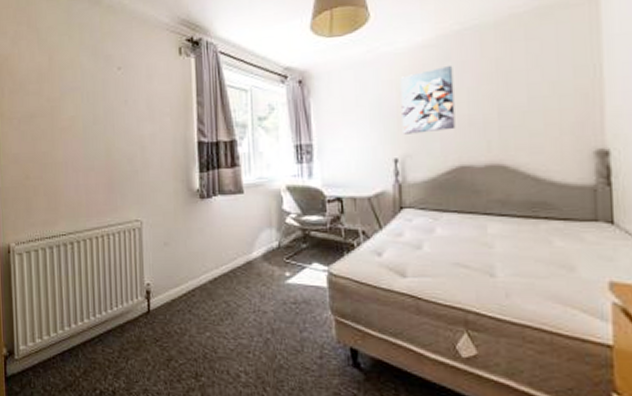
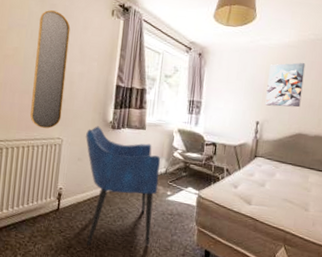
home mirror: none [95,63,137,210] -> present [30,10,71,129]
armchair: none [169,198,272,356] -> present [86,126,161,246]

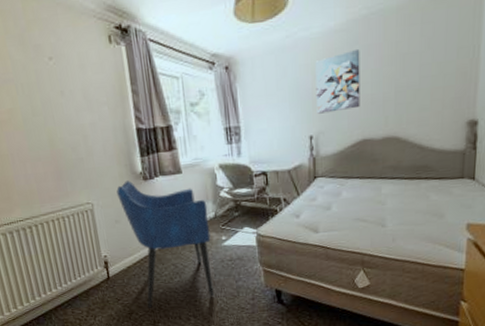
home mirror: present [30,10,71,129] -> none [26,53,85,196]

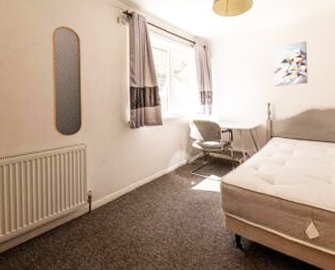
home mirror: none [26,53,85,196] -> present [52,26,82,136]
armchair: present [116,180,214,308] -> none [107,127,182,243]

